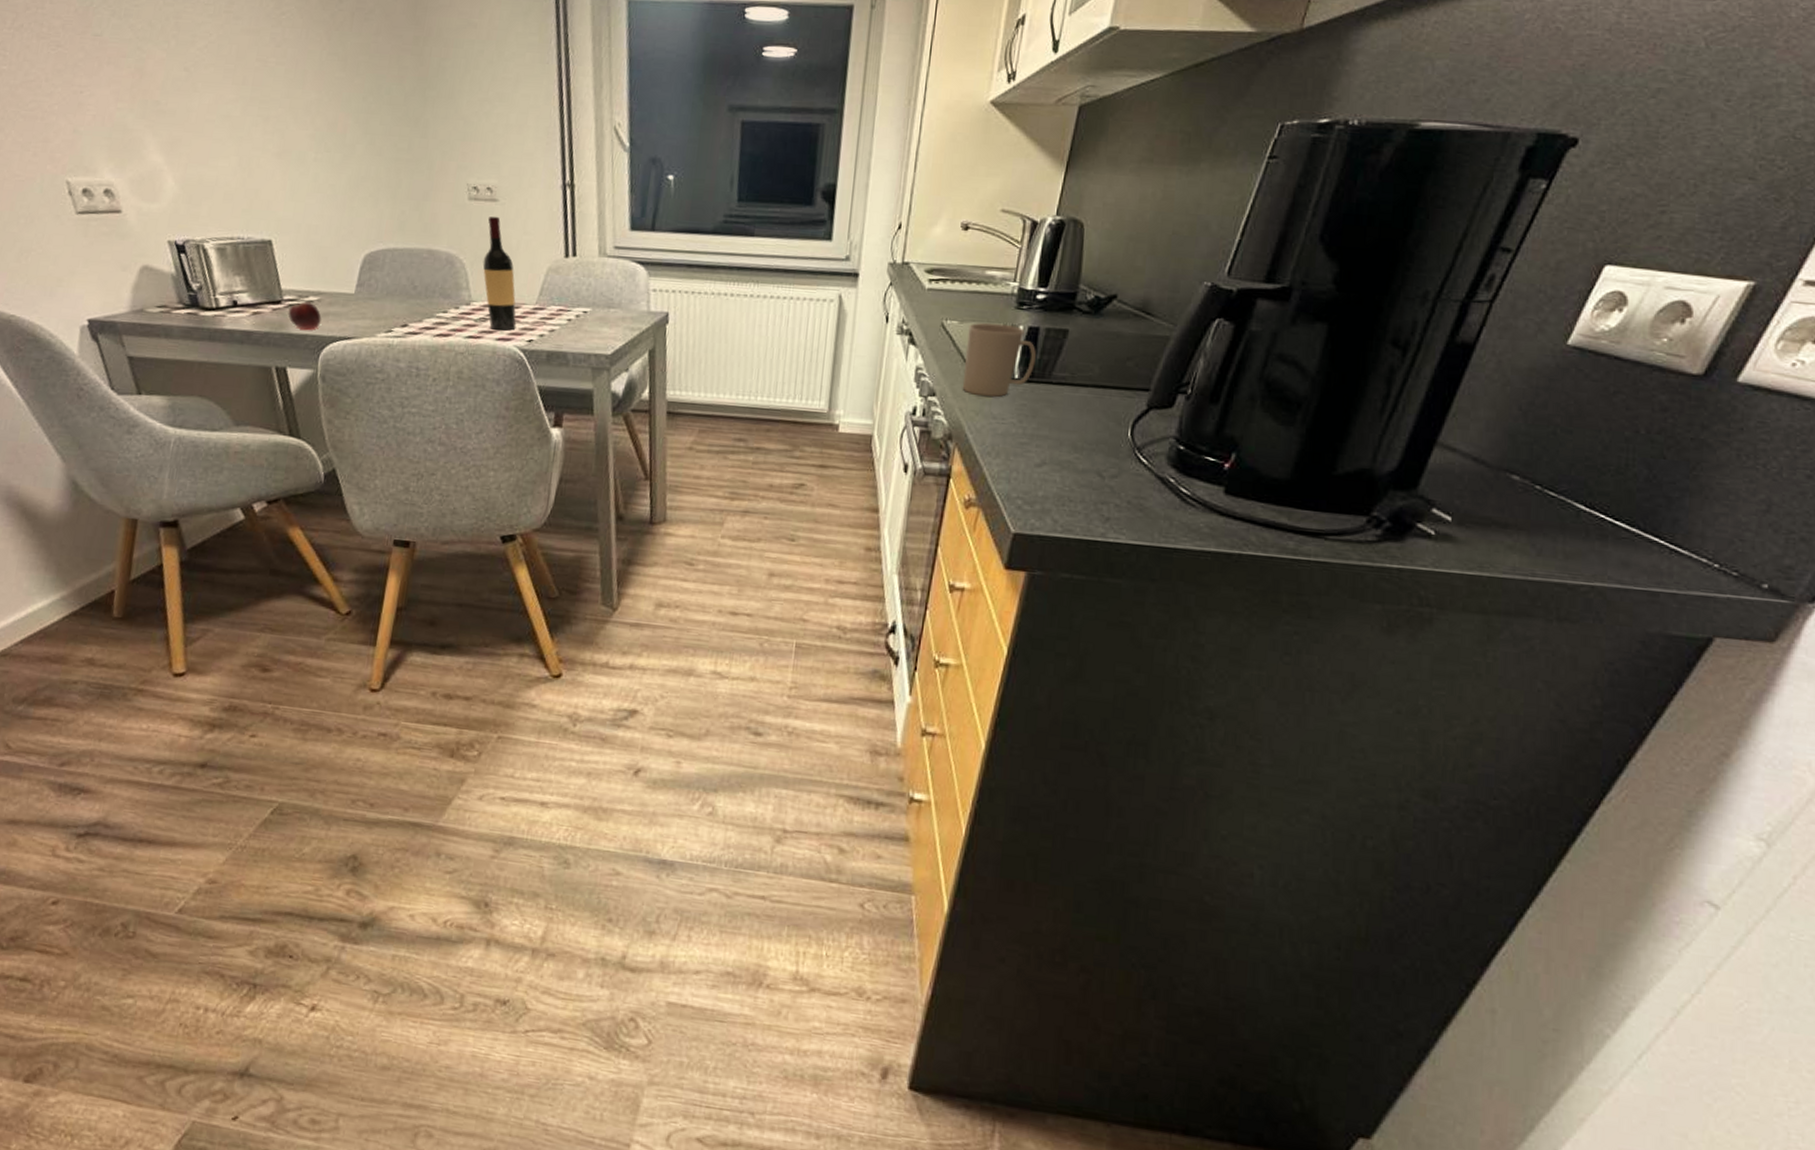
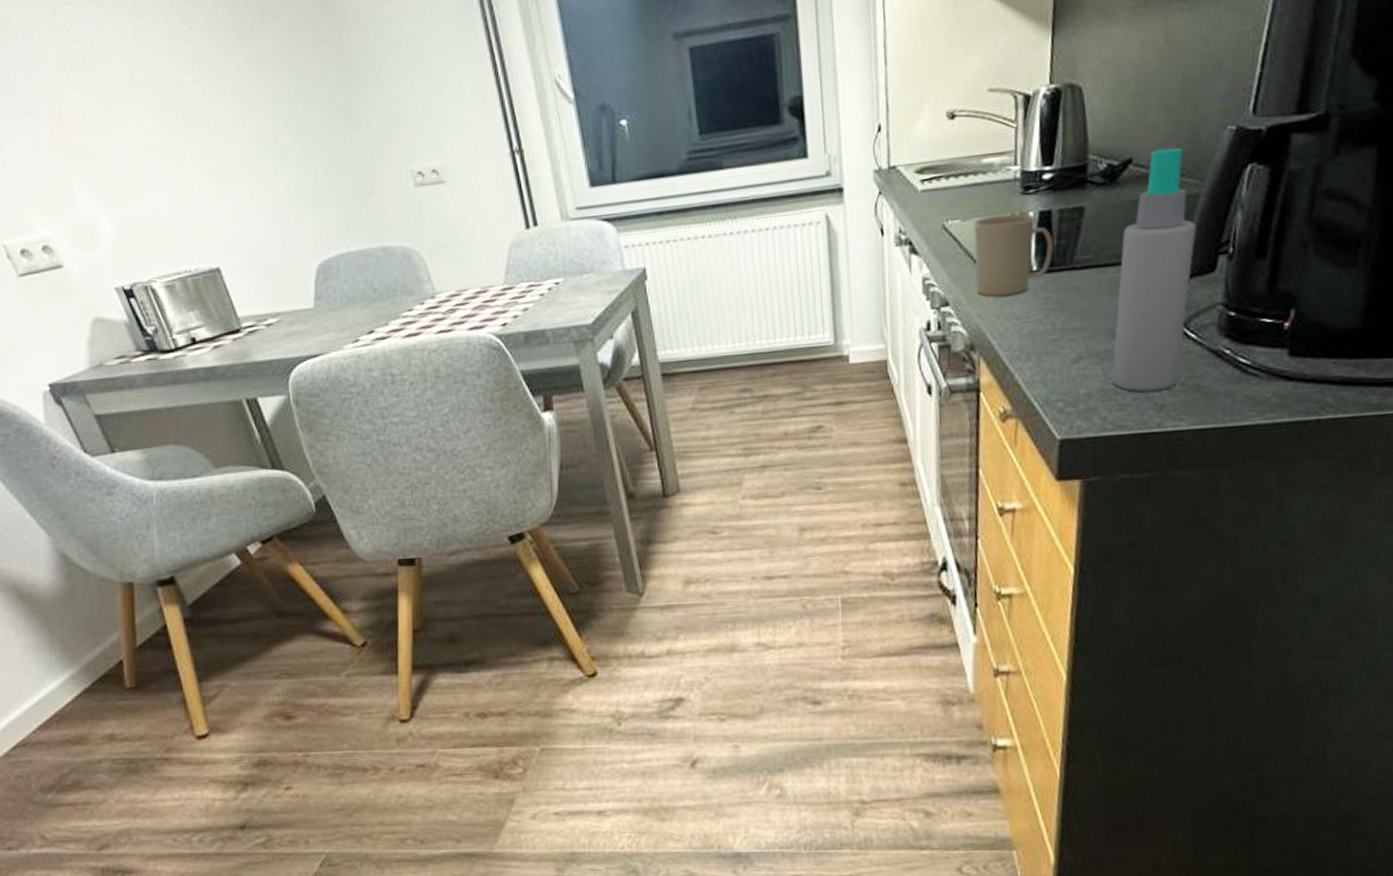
fruit: present [288,301,322,330] -> none [249,325,284,355]
wine bottle: present [482,216,517,332] -> none [438,198,487,321]
spray bottle: none [1068,291,1163,505] -> present [1112,147,1196,393]

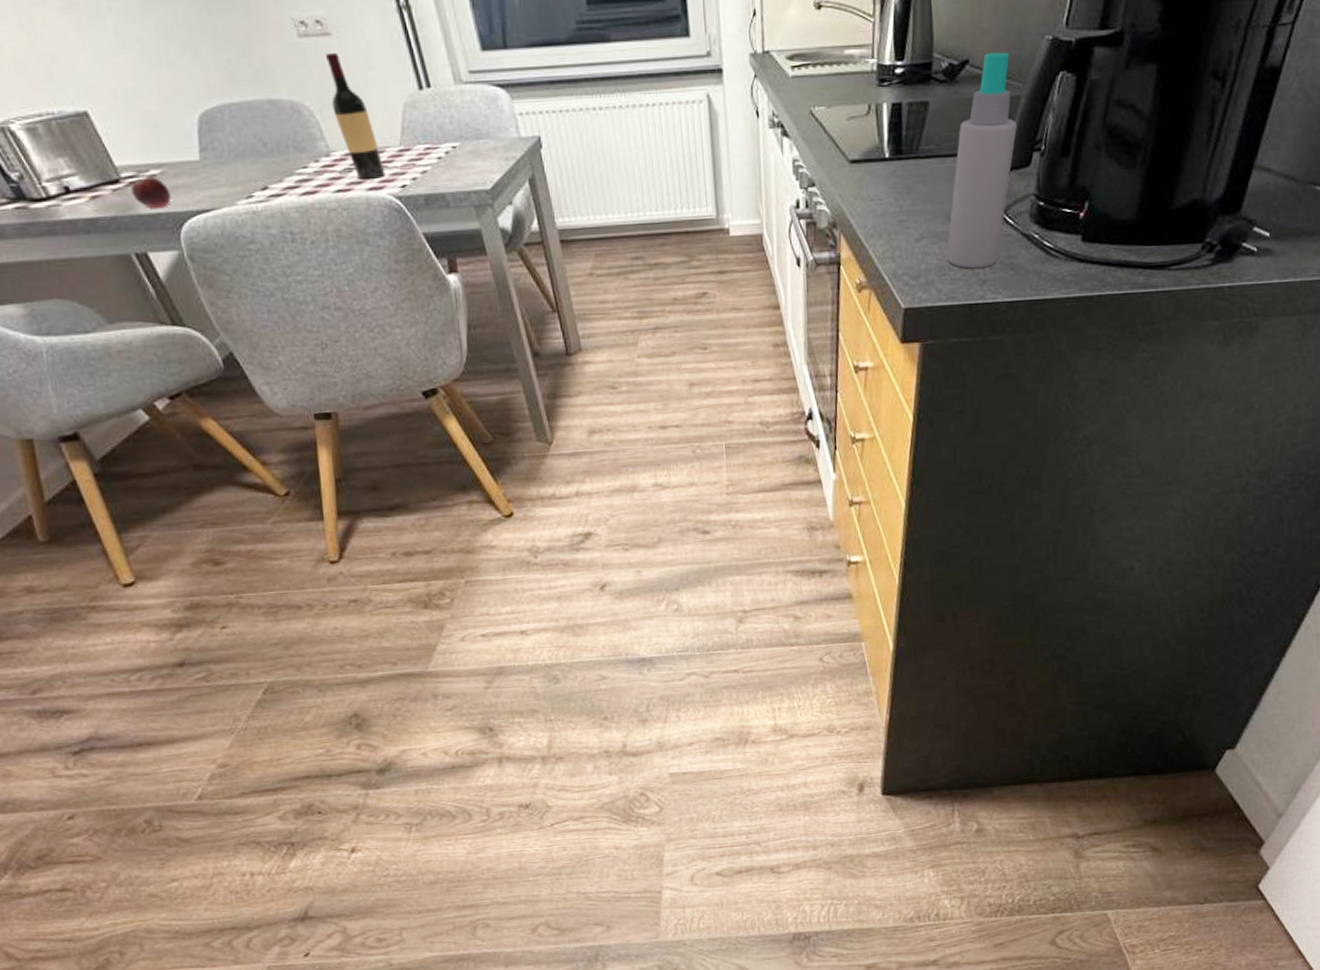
fruit: none [249,325,284,355] -> present [130,176,172,208]
wine bottle: none [438,198,487,321] -> present [325,52,386,181]
mug: present [973,213,1053,298] -> none [836,103,902,181]

